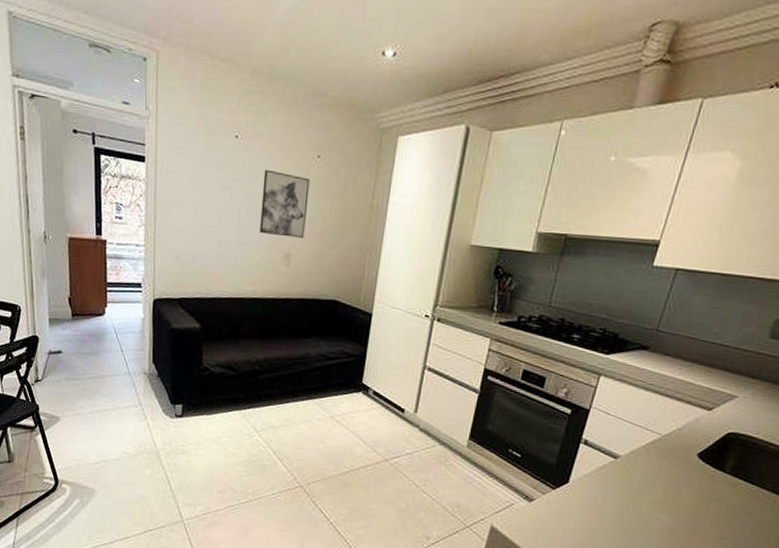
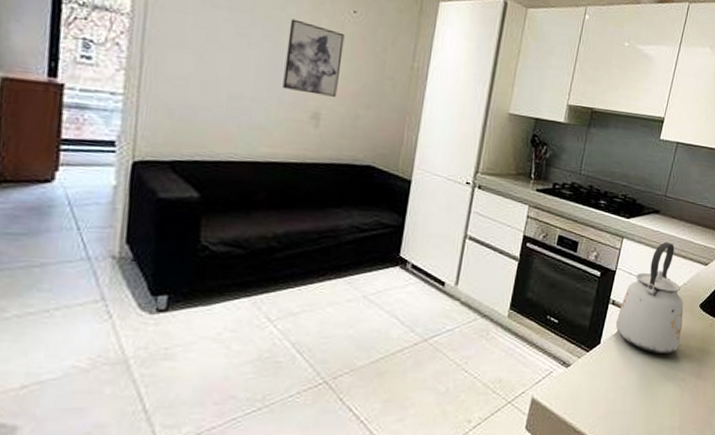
kettle: none [587,381,676,503] -> present [615,241,684,353]

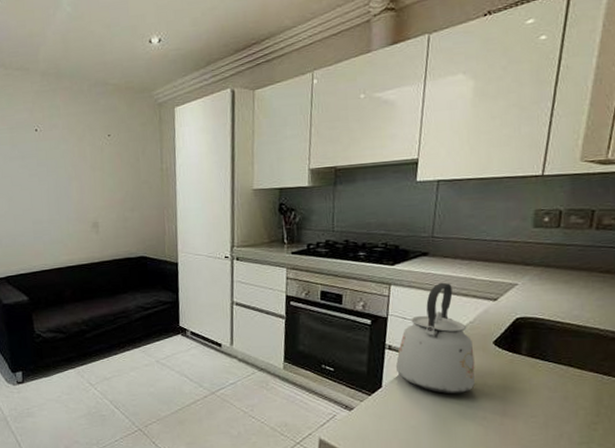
wall art: present [282,19,345,97] -> none [64,153,107,209]

